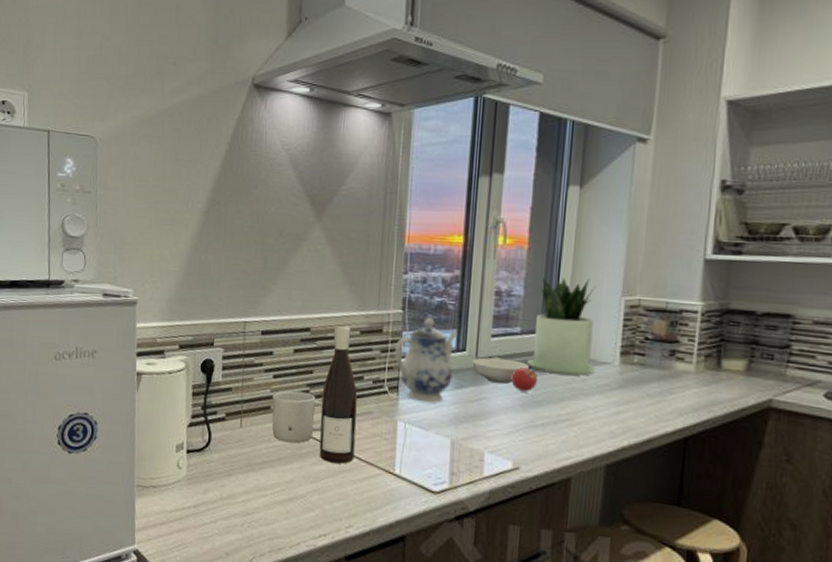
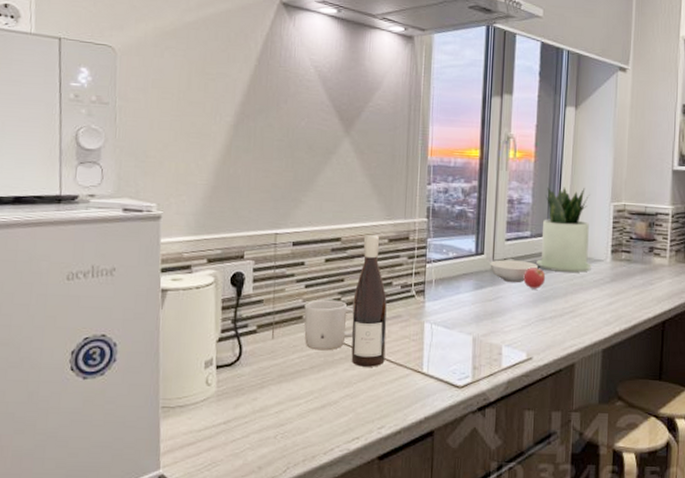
teapot: present [394,318,457,403] -> none [420,225,476,304]

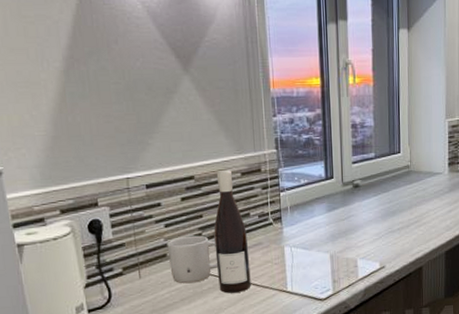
bowl: present [490,260,539,283] -> none [340,180,385,202]
fruit: present [523,267,546,289] -> none [371,186,392,206]
planter: present [536,187,593,272] -> none [382,107,433,187]

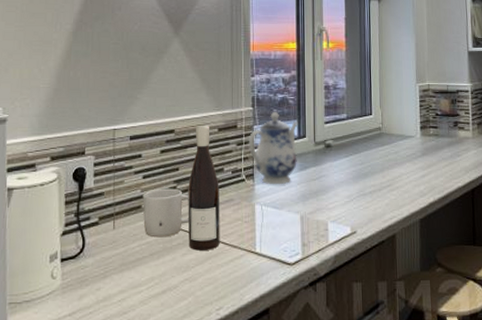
teapot: none [273,154,325,227] -> present [248,112,298,185]

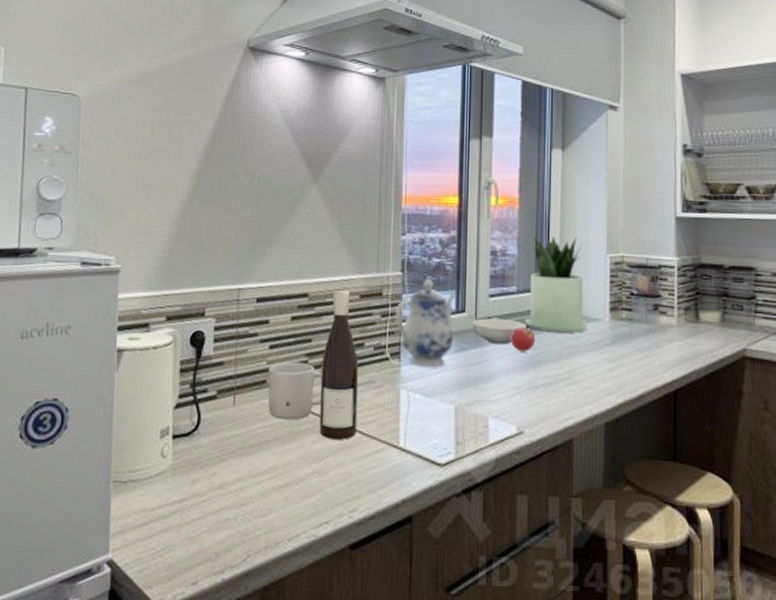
bowl: none [312,141,356,163] -> present [472,318,528,345]
fruit: none [343,147,364,167] -> present [510,327,536,352]
planter: none [354,72,405,149] -> present [525,237,589,333]

